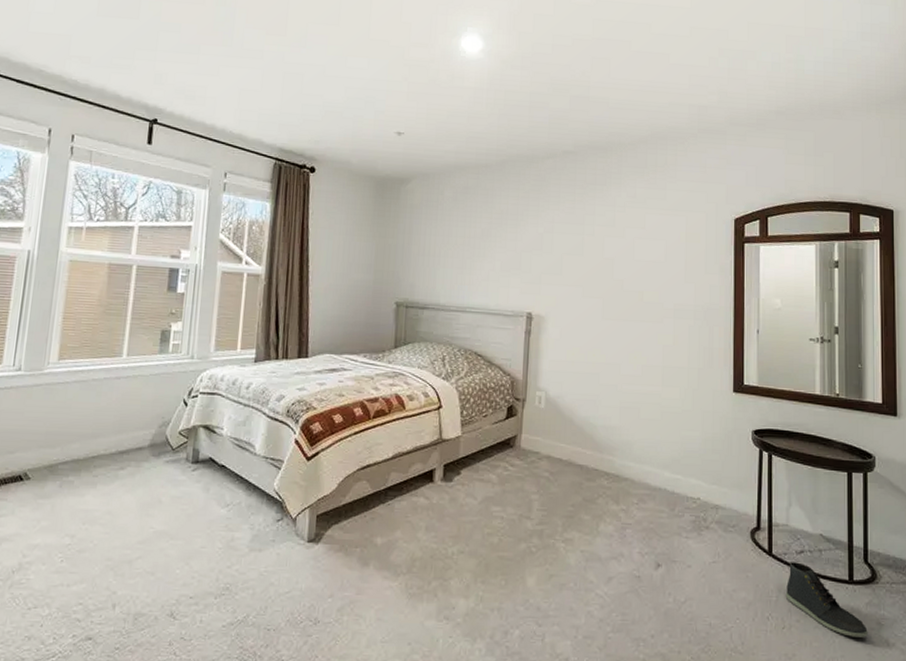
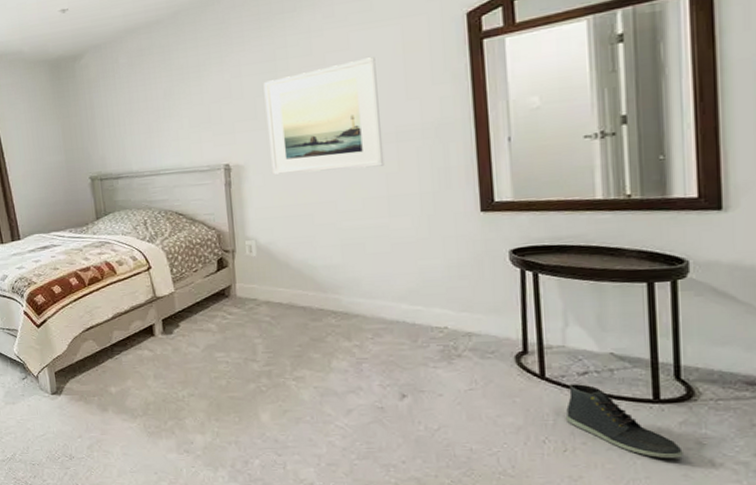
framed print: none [569,239,664,338] -> present [263,57,385,175]

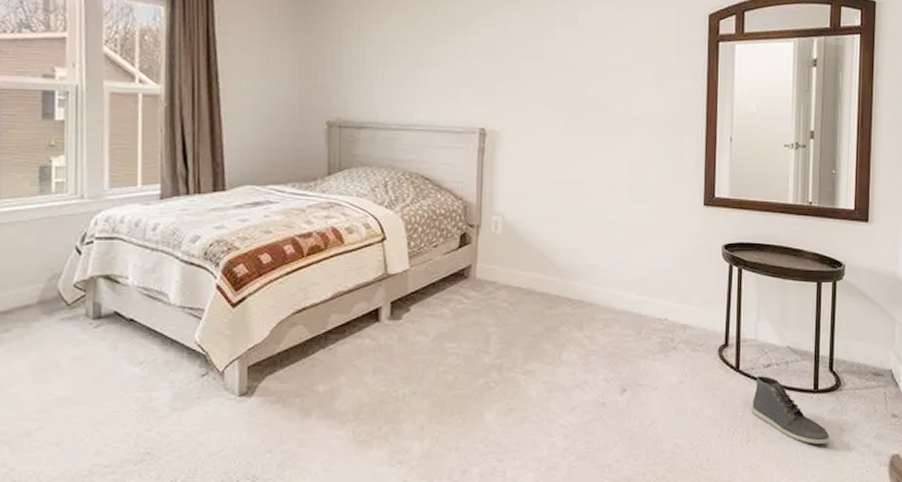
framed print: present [263,57,385,175] -> none [527,39,632,151]

